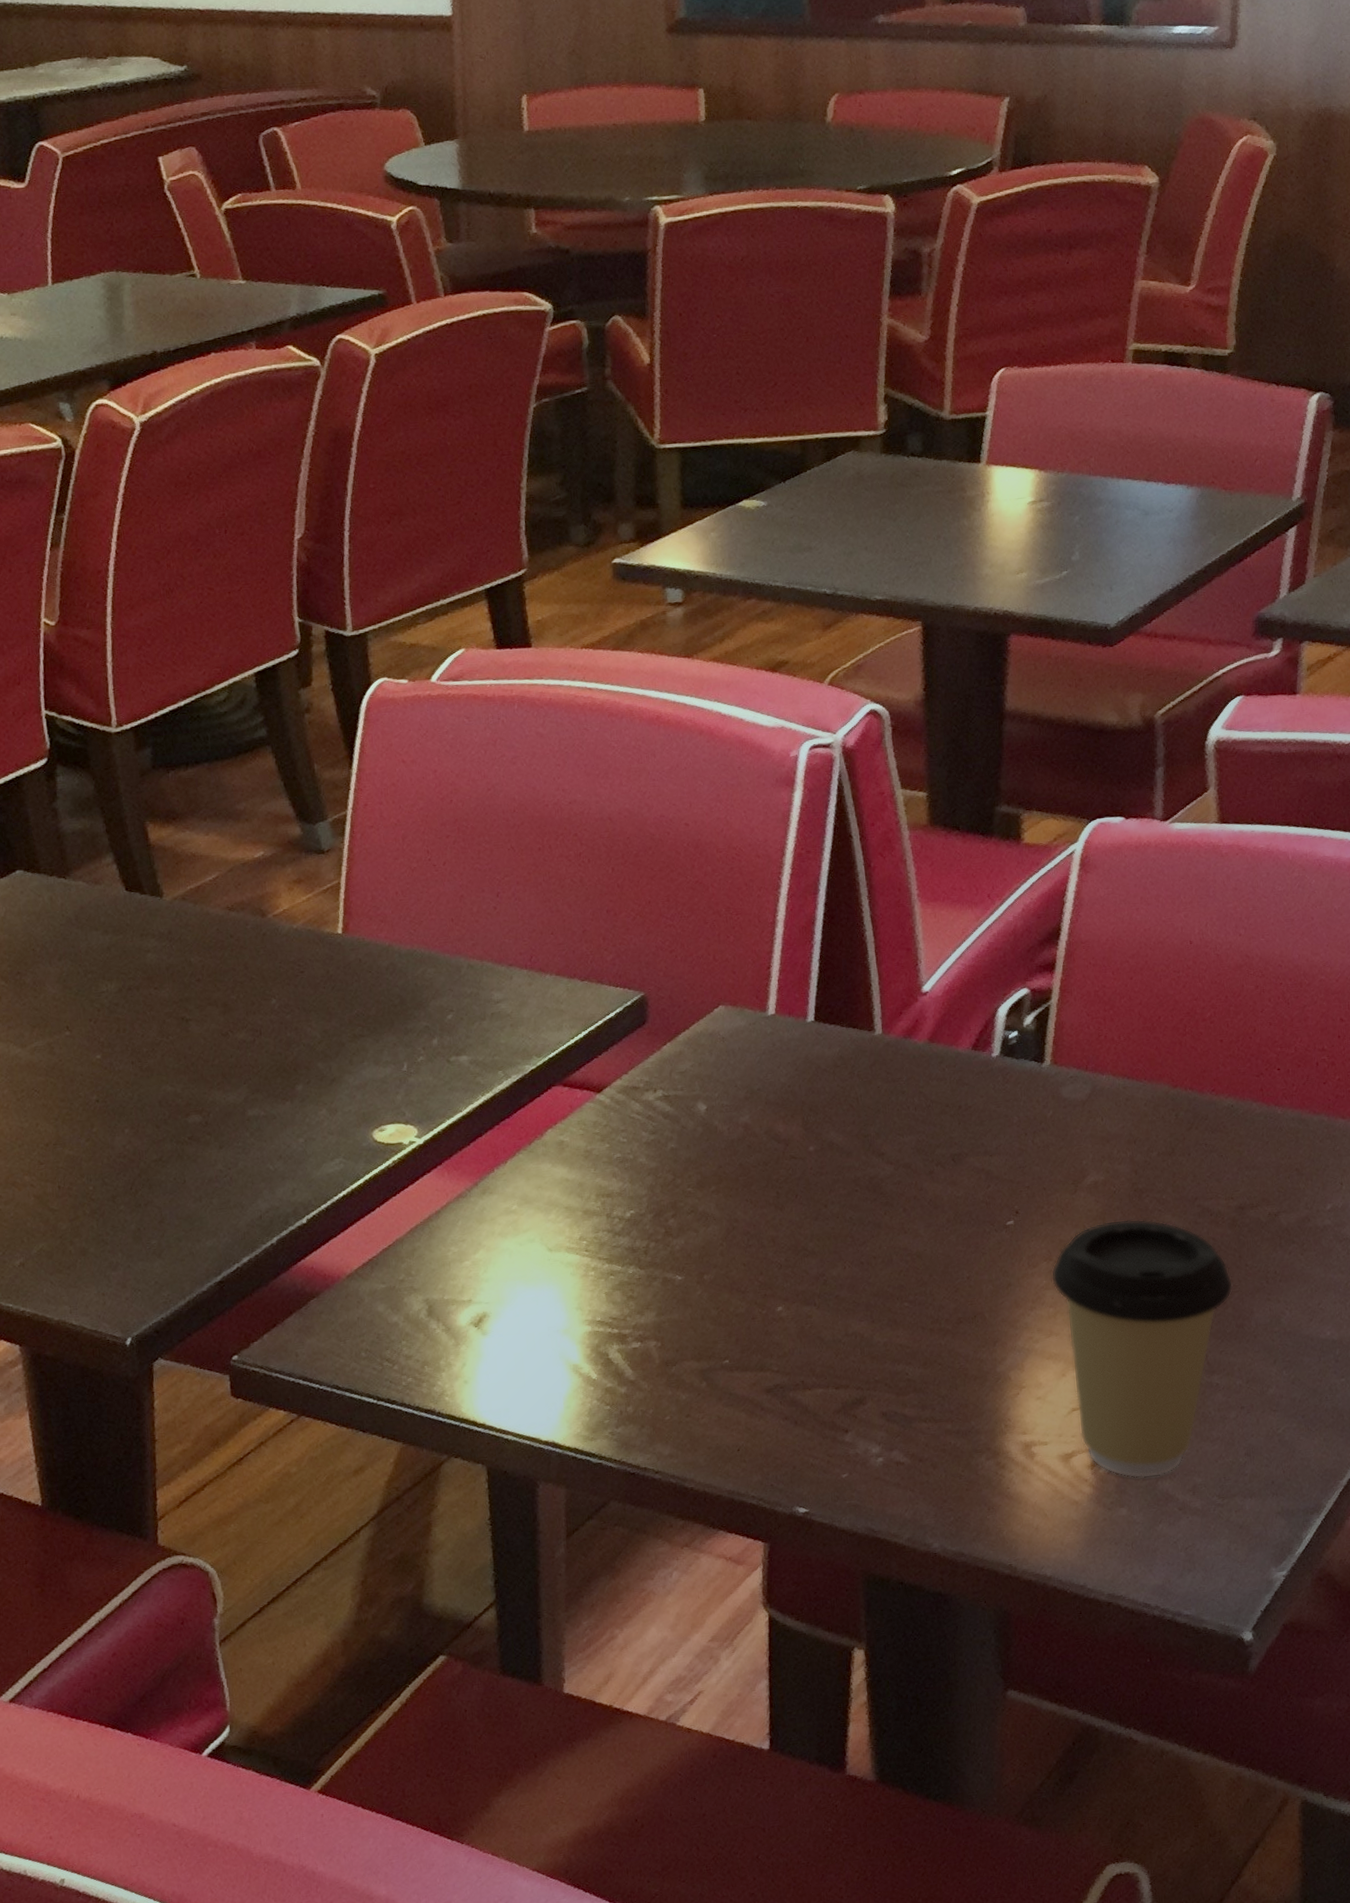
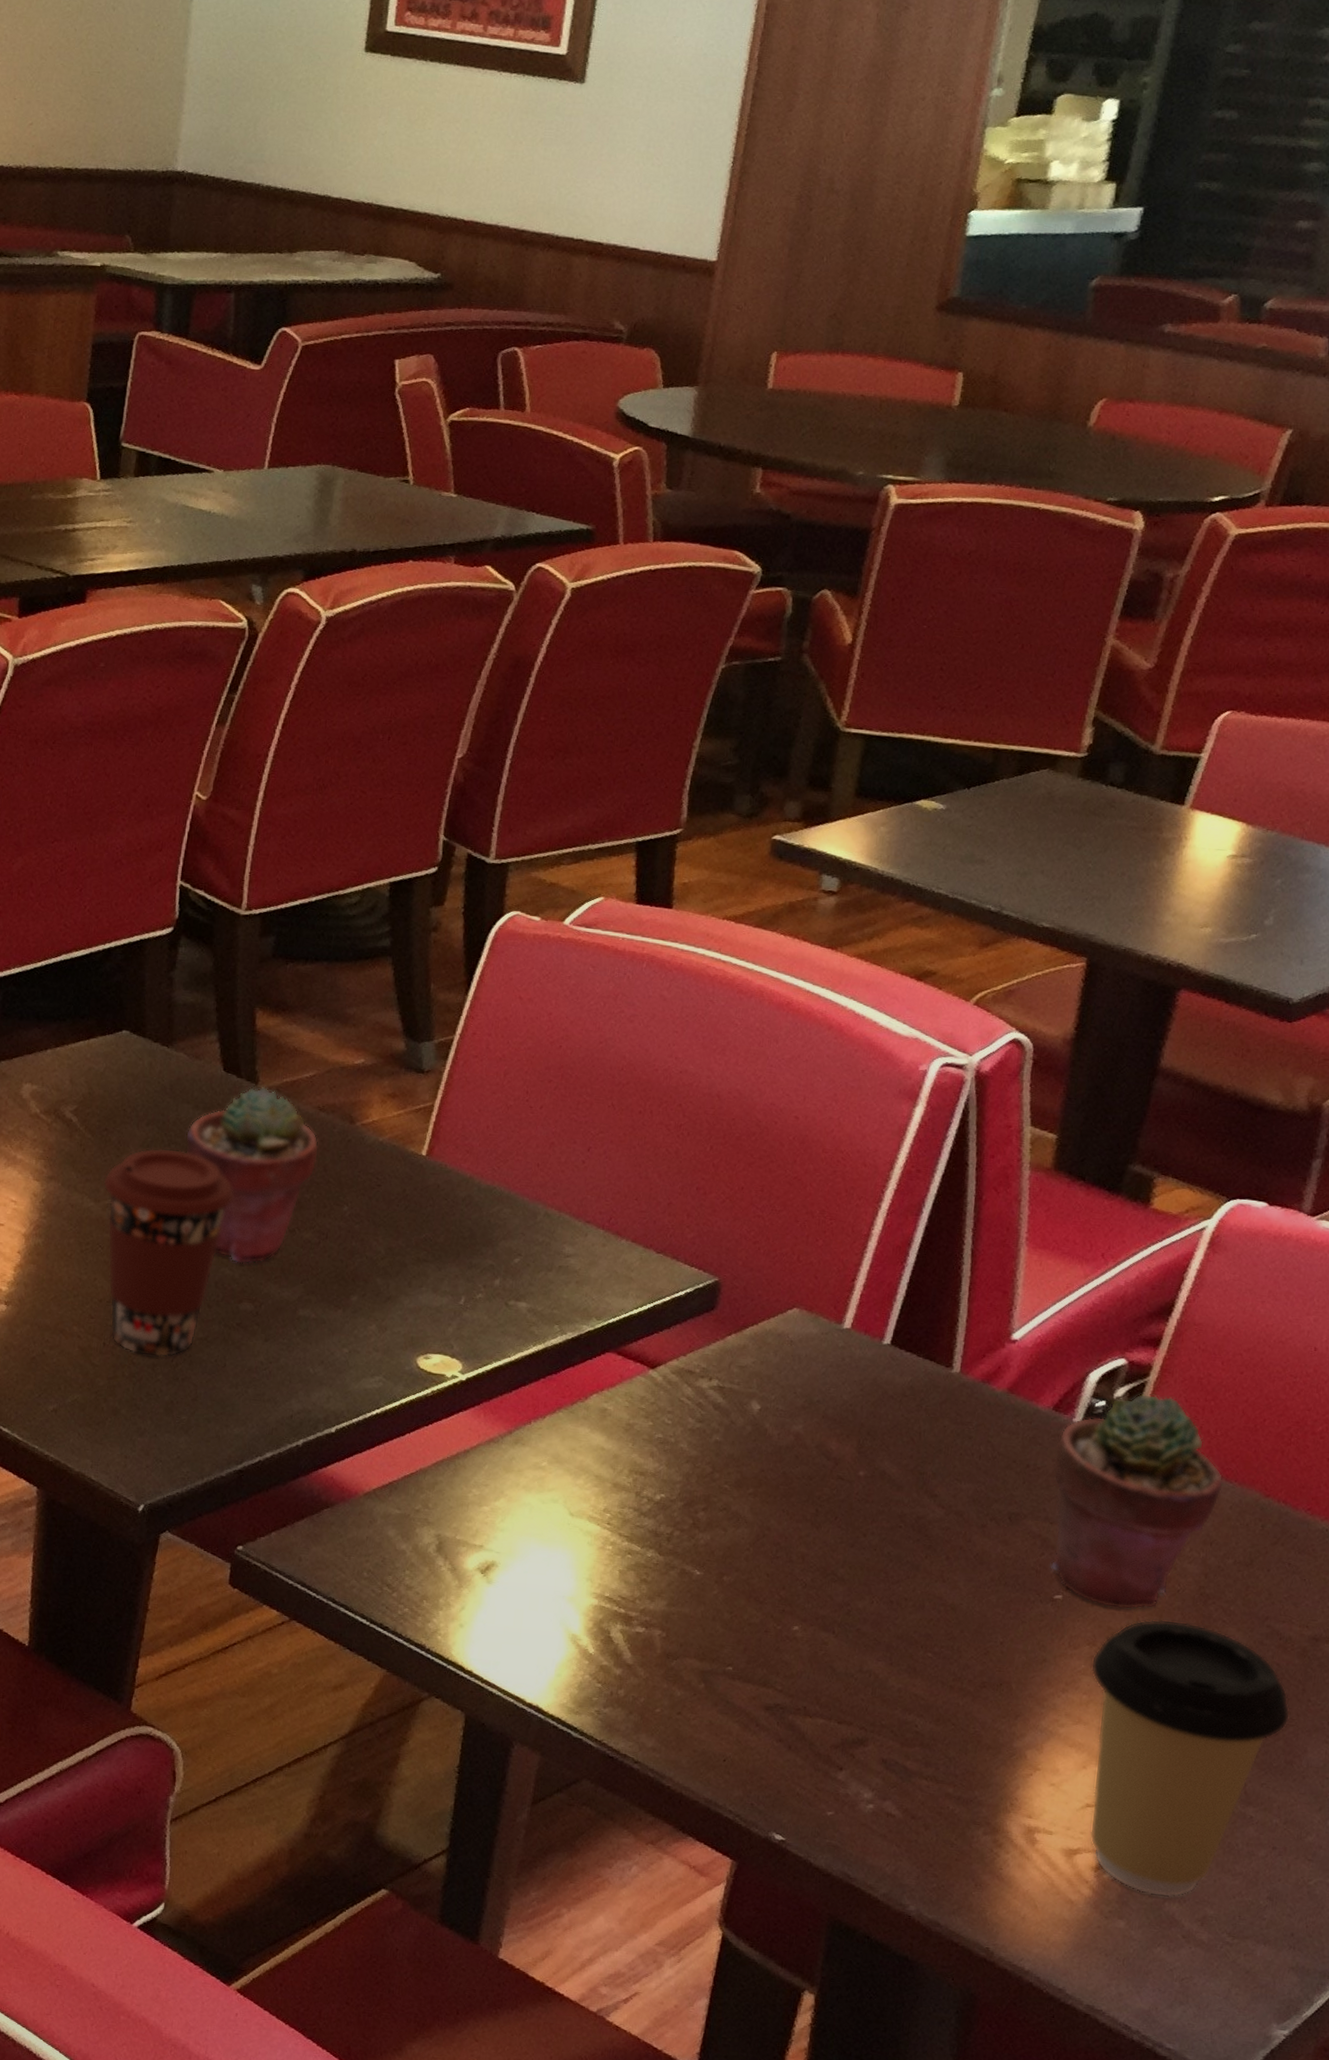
coffee cup: none [25,977,161,1190] -> present [102,1148,234,1358]
potted succulent: none [100,898,237,1078] -> present [185,1086,320,1264]
potted succulent: none [981,1014,1136,1223] -> present [1050,1393,1224,1610]

